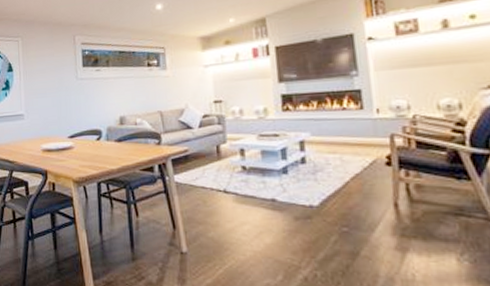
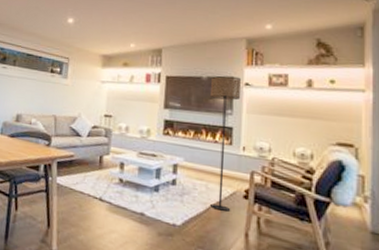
floor lamp: none [328,32,372,183] -> present [210,75,241,211]

